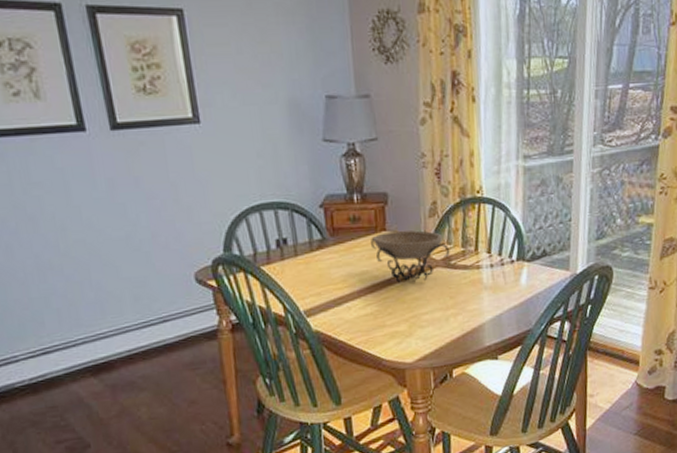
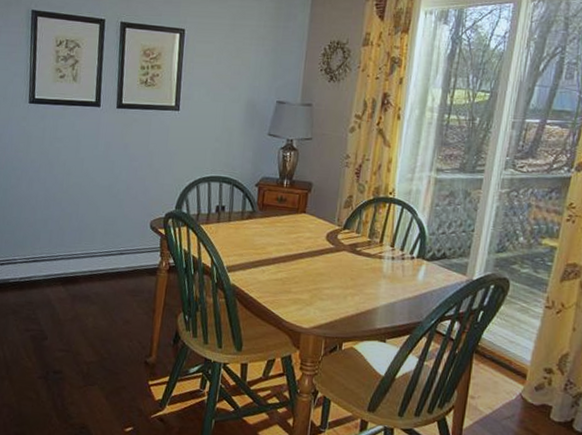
decorative bowl: present [371,230,450,283] -> none [291,214,358,261]

